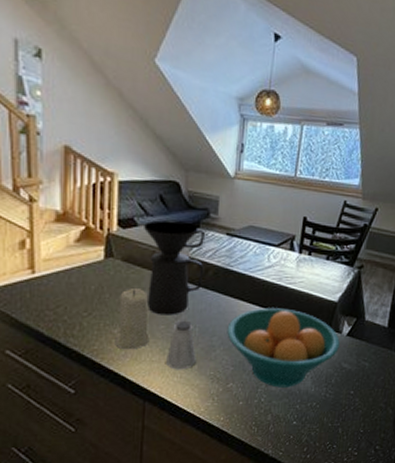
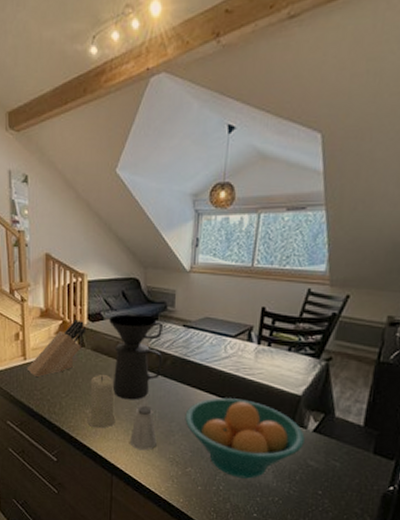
knife block: none [35,225,116,293] -> present [26,319,87,377]

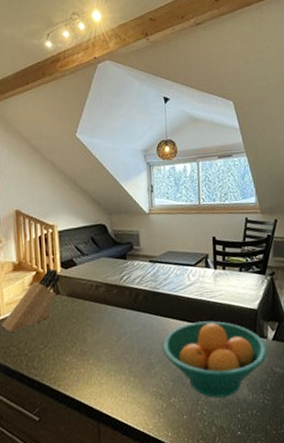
candle: present [87,374,116,429] -> none [68,318,97,376]
coffee maker: present [109,314,163,400] -> none [81,256,136,340]
saltshaker: present [130,406,157,451] -> none [113,343,139,390]

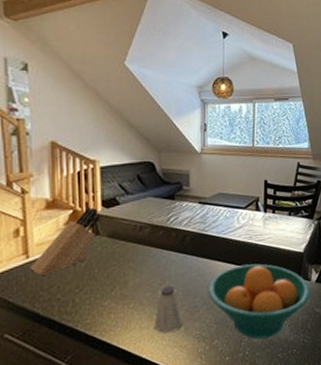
saltshaker: none [113,343,139,390] -> present [154,286,182,334]

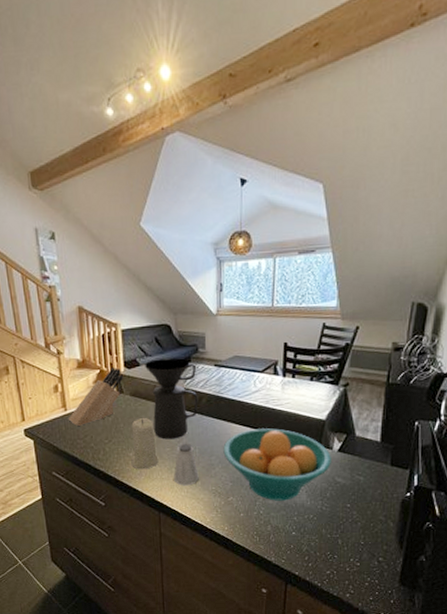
candle: none [106,260,138,320] -> present [131,417,159,470]
coffee maker: none [125,196,182,284] -> present [145,358,199,440]

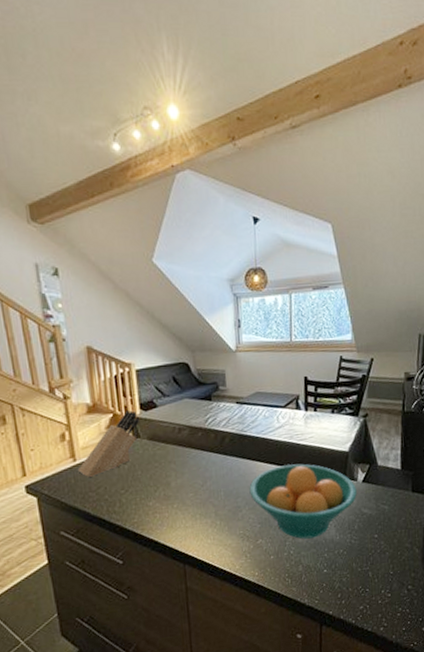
candle: present [131,417,159,470] -> none [150,462,182,520]
coffee maker: present [145,358,199,440] -> none [162,397,222,485]
saltshaker: present [174,444,199,486] -> none [198,487,226,533]

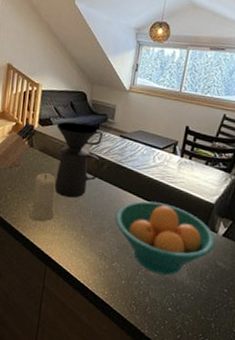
candle: none [150,462,182,520] -> present [28,172,56,222]
coffee maker: none [162,397,222,485] -> present [55,121,103,198]

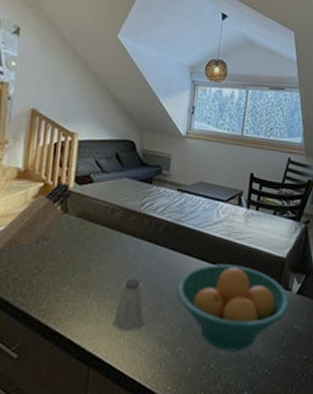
candle: present [28,172,56,222] -> none [63,243,99,310]
coffee maker: present [55,121,103,198] -> none [98,177,157,272]
saltshaker: none [65,204,89,245] -> present [113,279,145,332]

